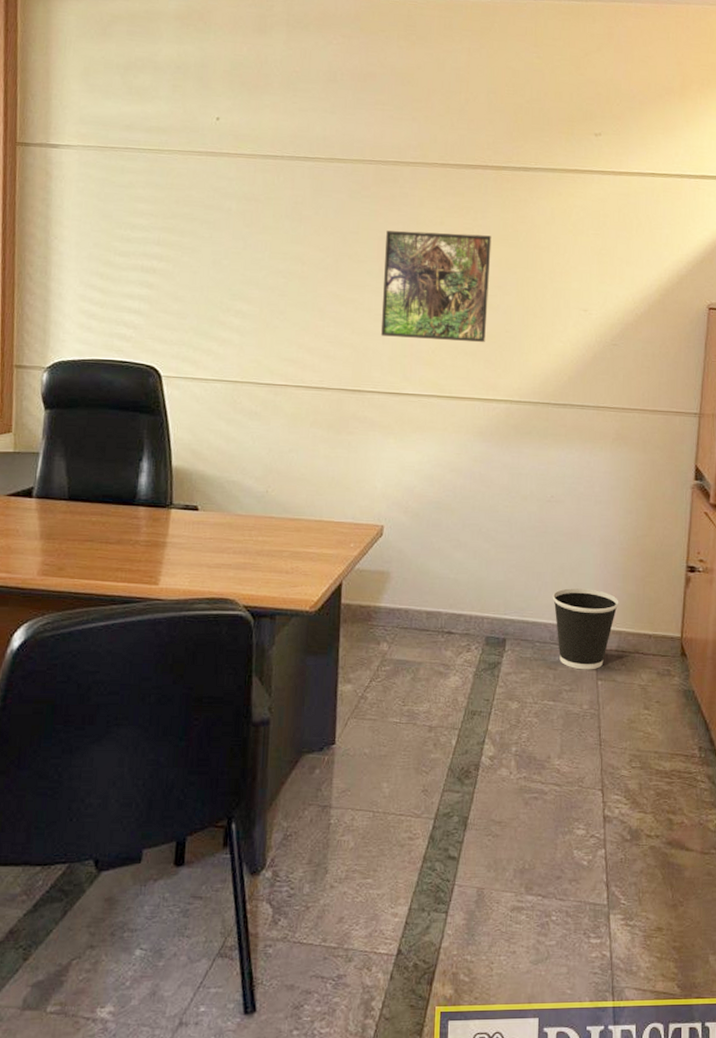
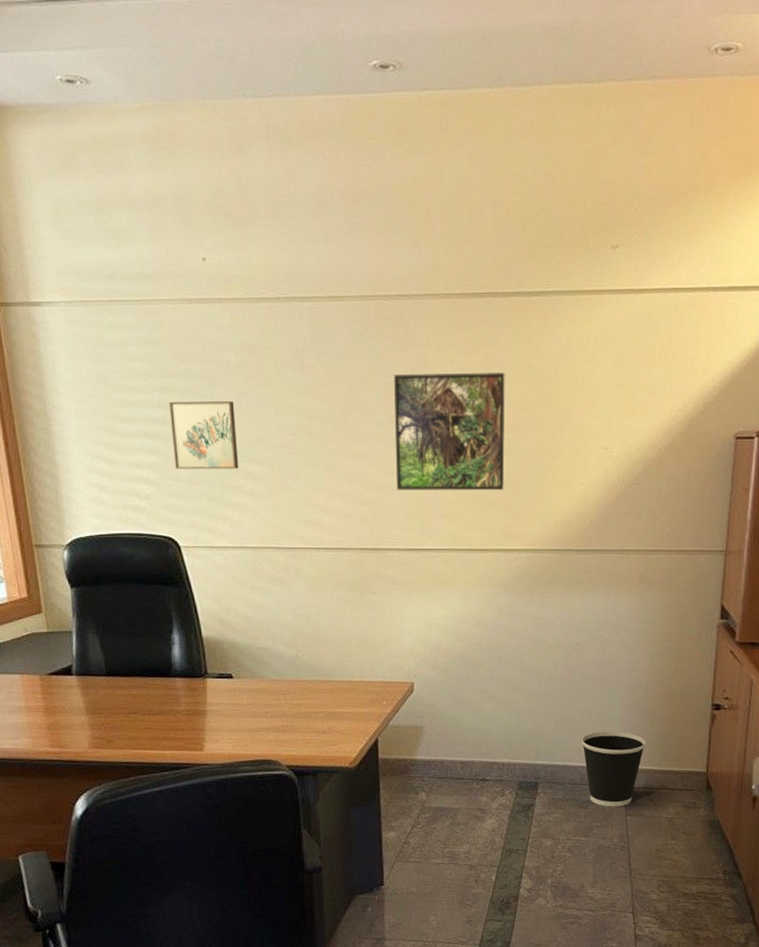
wall art: none [166,240,231,306] -> present [169,400,239,469]

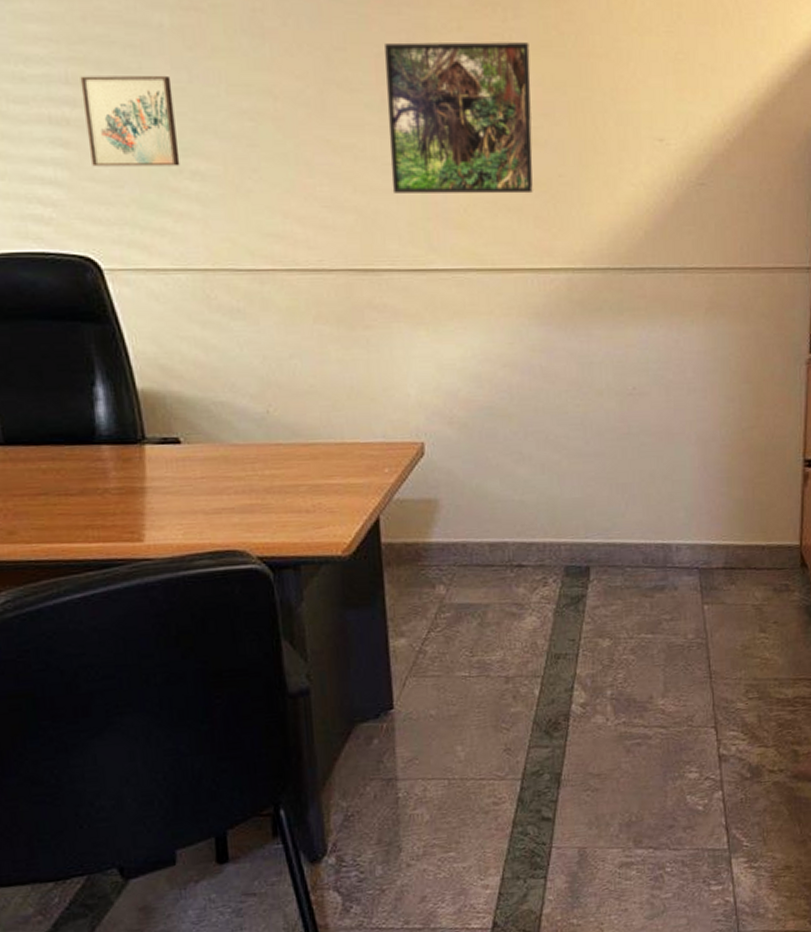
wastebasket: present [581,731,646,807] -> none [642,498,724,595]

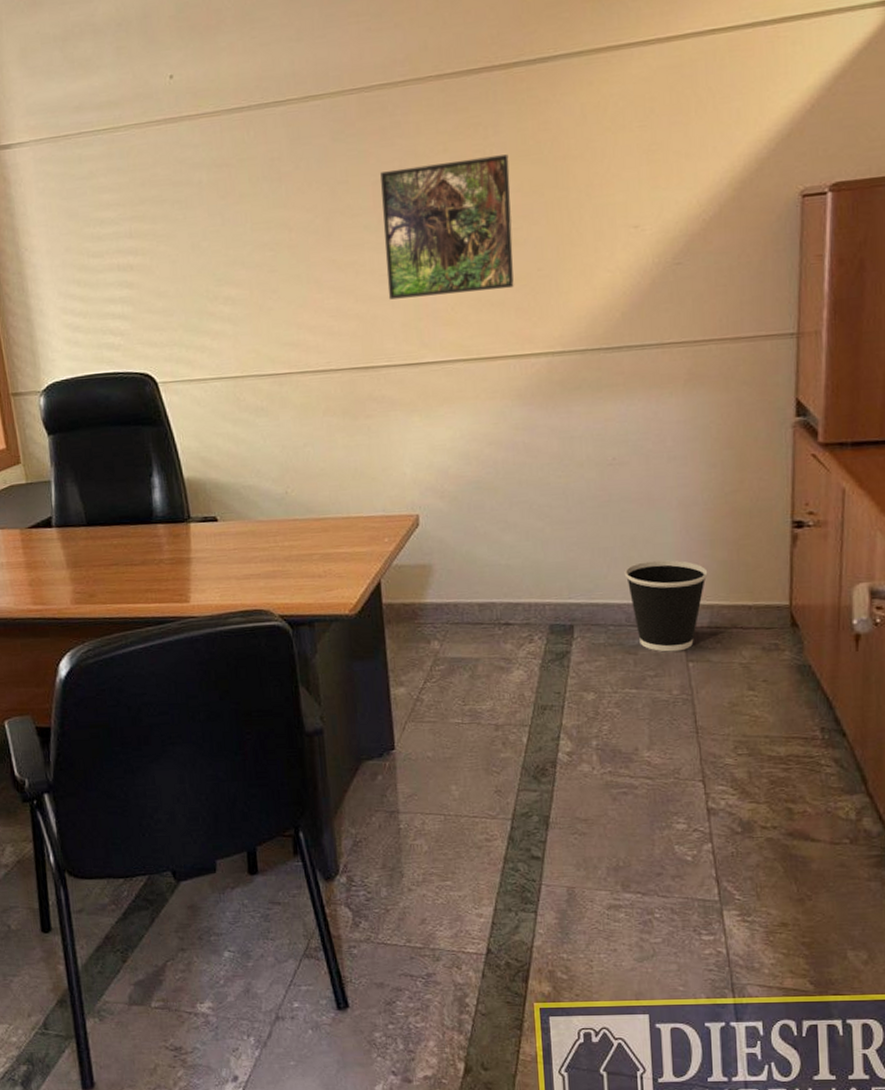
wall art: present [80,75,180,167] -> none [140,221,216,301]
wastebasket: none [642,498,724,595] -> present [624,560,708,652]

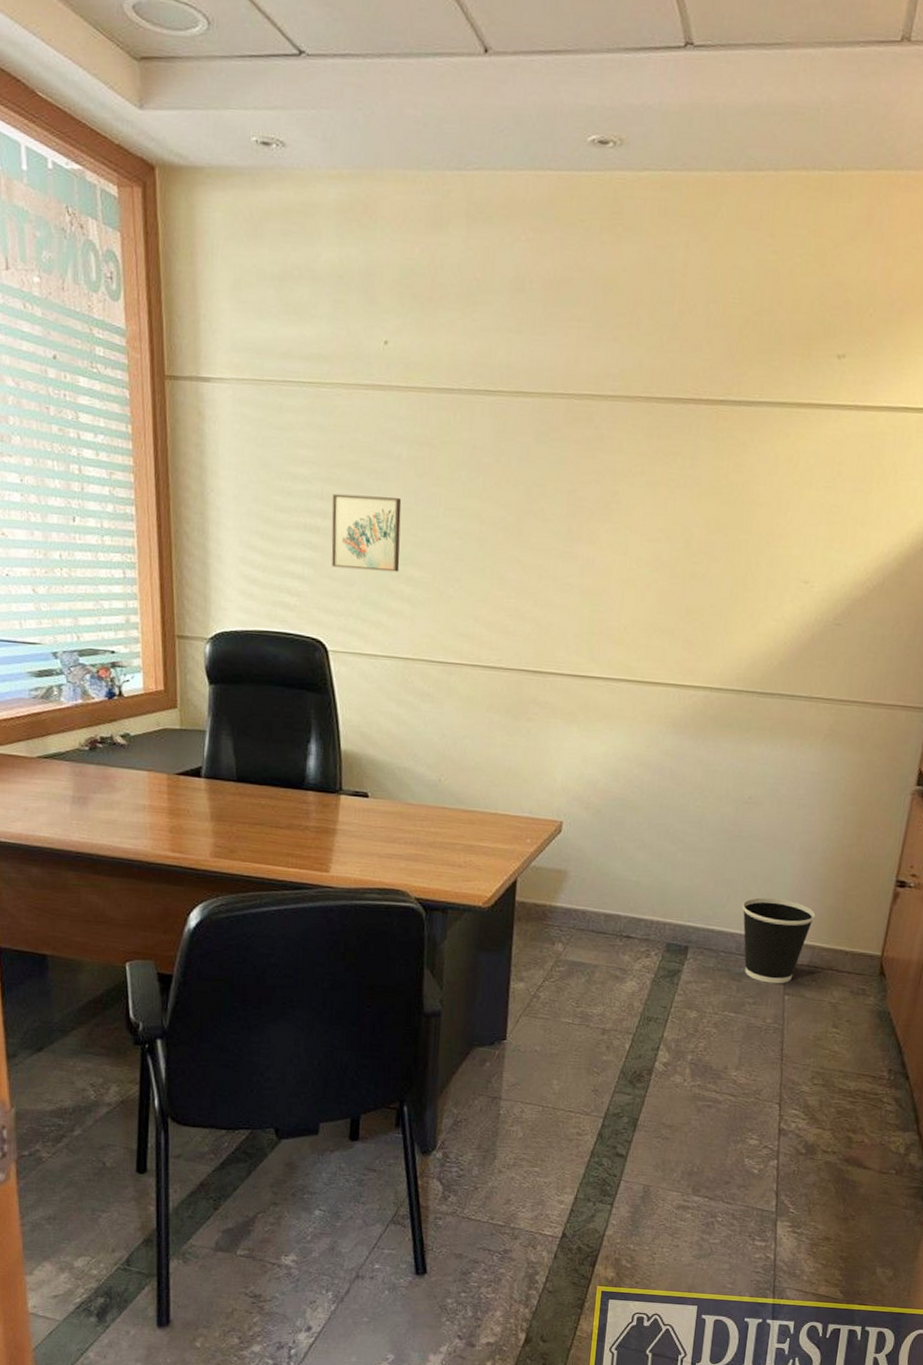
wall art: none [140,221,216,301] -> present [331,493,402,572]
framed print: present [380,154,514,300] -> none [566,482,701,620]

